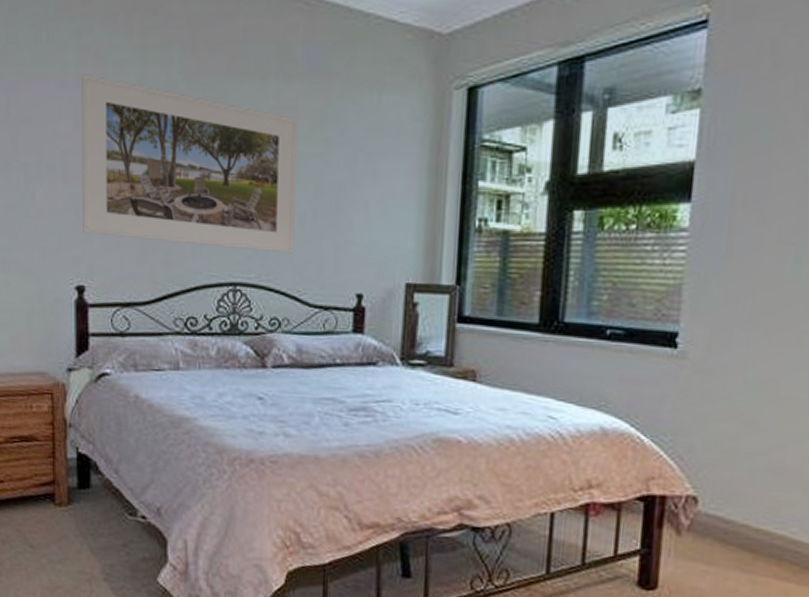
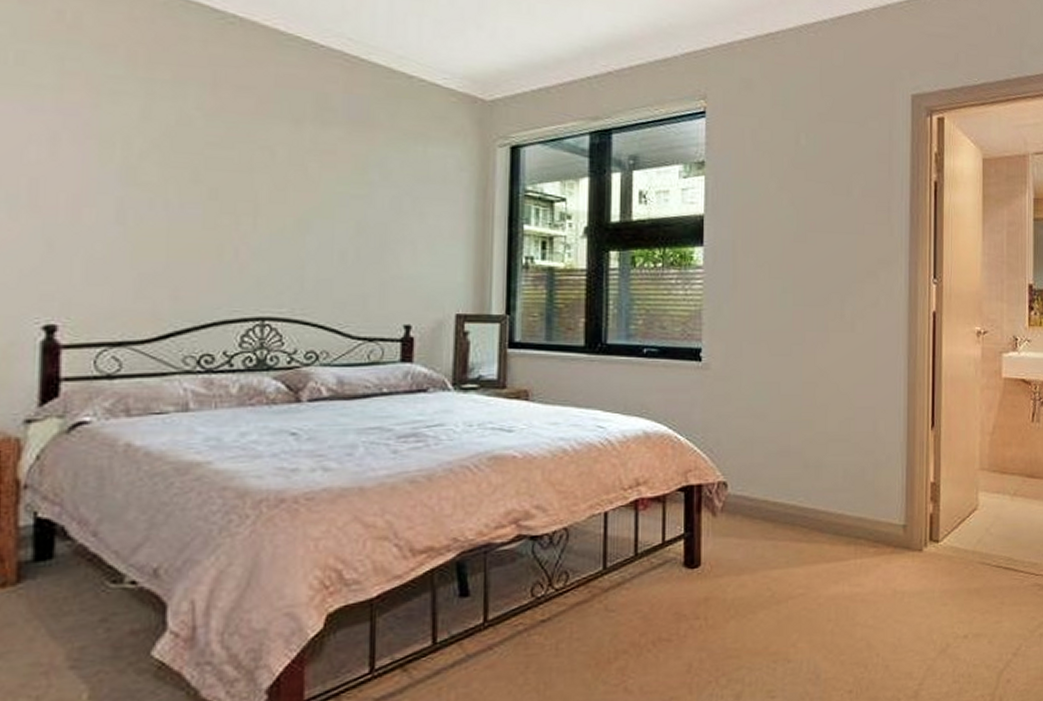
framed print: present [81,74,299,254] -> none [56,101,339,288]

